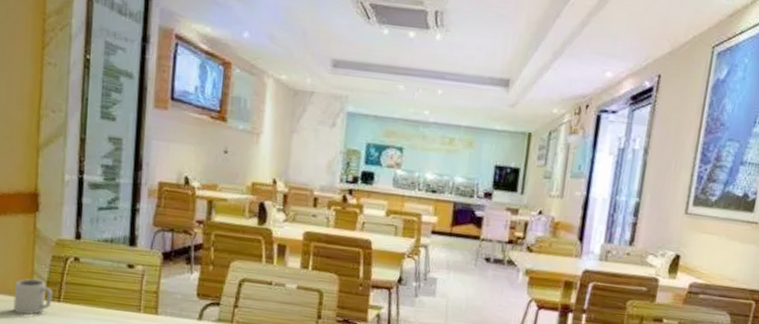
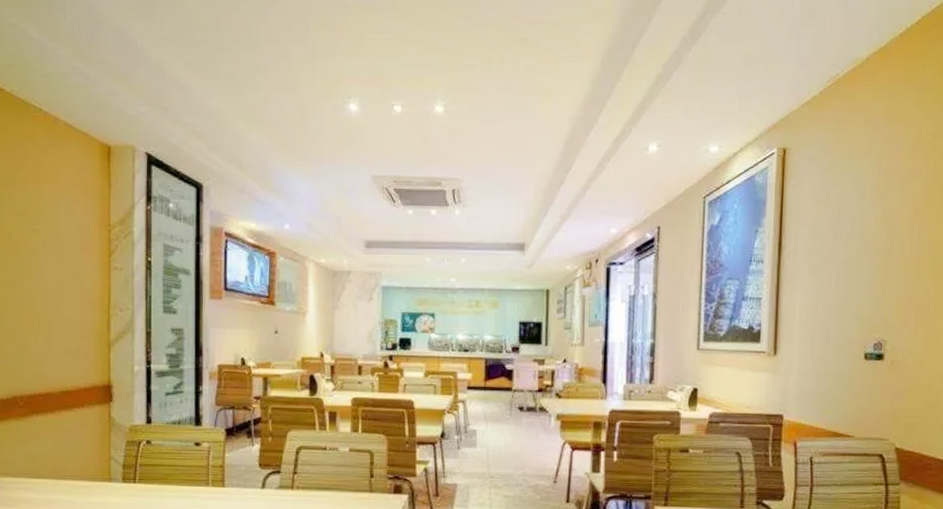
cup: present [13,279,53,315] -> none [94,464,129,498]

